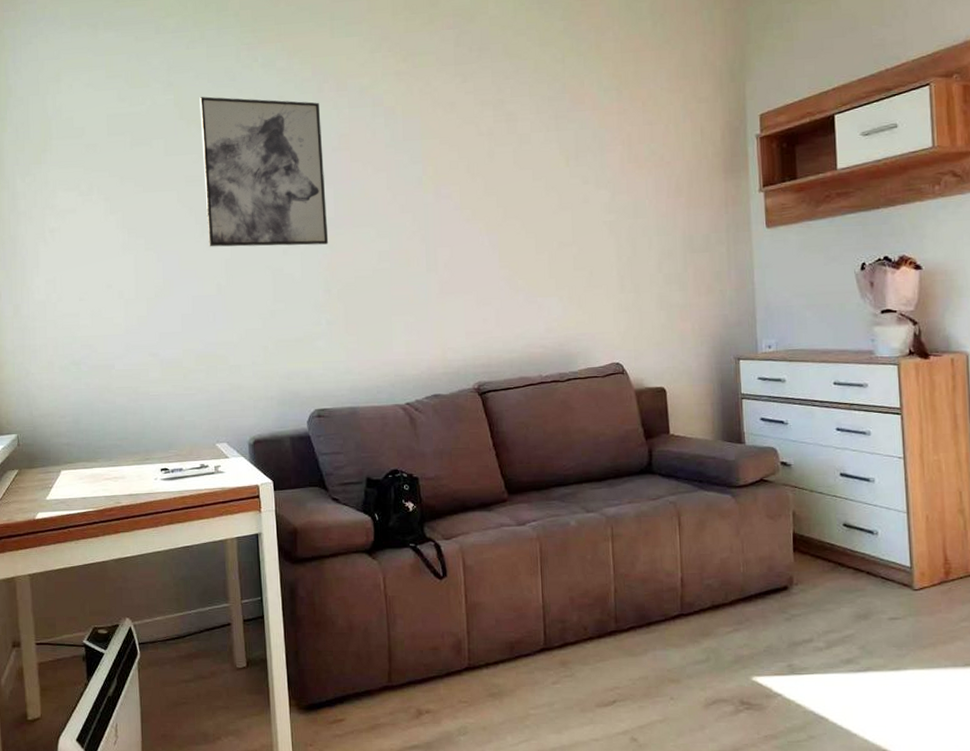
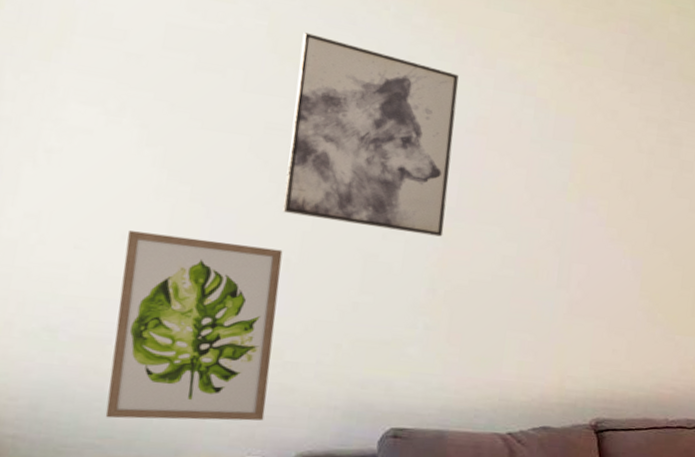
wall art: none [110,277,223,424] -> present [105,231,283,421]

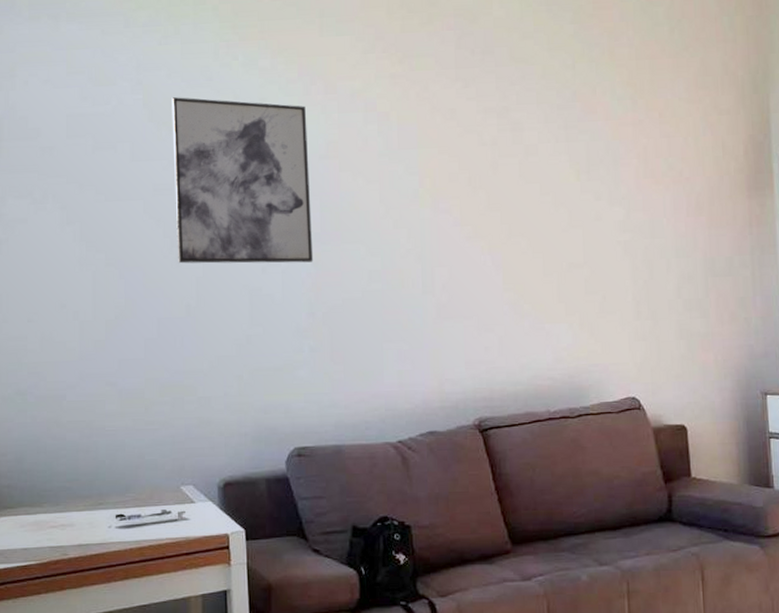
wall art: present [105,231,283,421] -> none [64,297,190,464]

